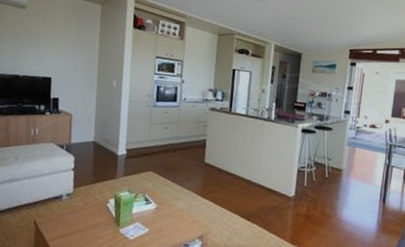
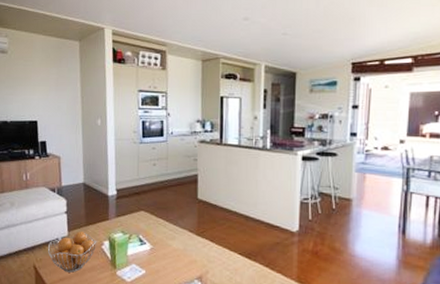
fruit basket: none [50,188,103,229] -> present [47,231,97,273]

